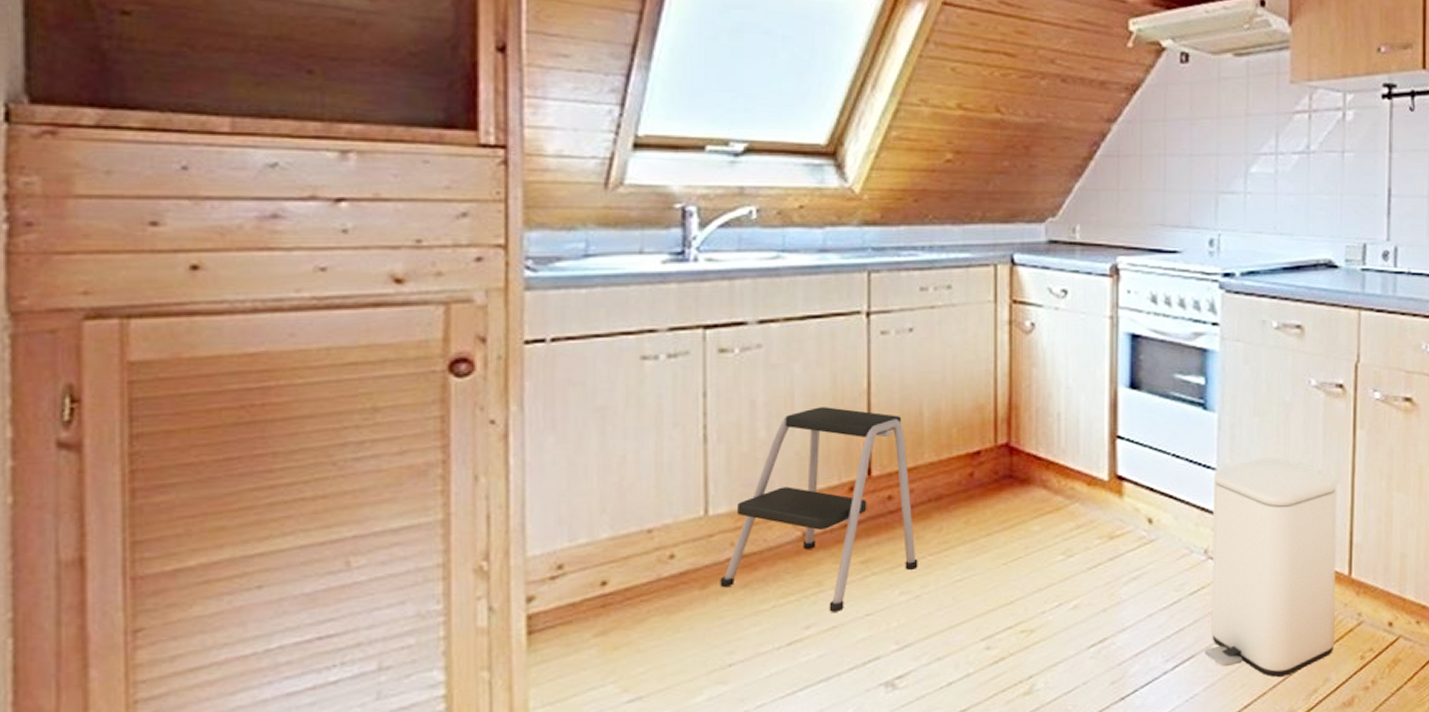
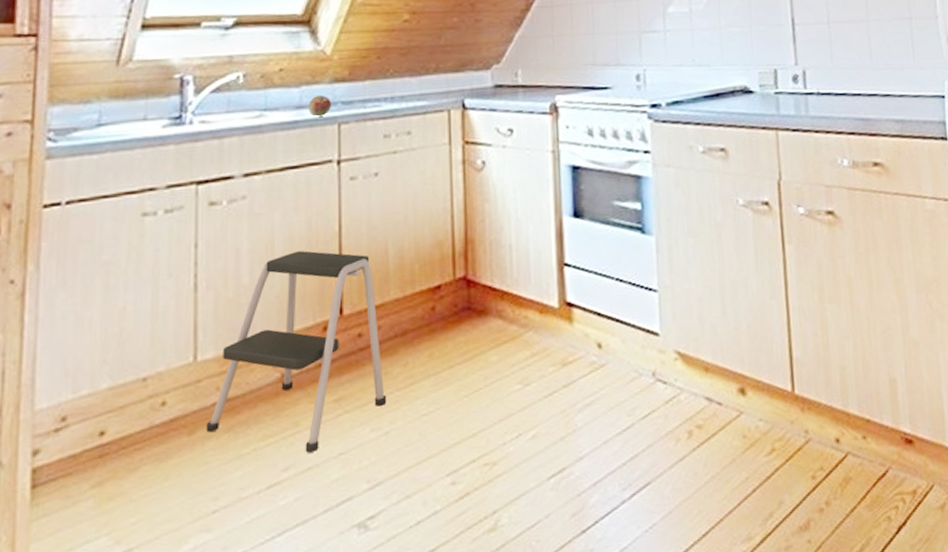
fruit: none [833,239,861,262] -> present [308,95,332,117]
pedal bin: present [1204,457,1337,677] -> none [655,276,785,502]

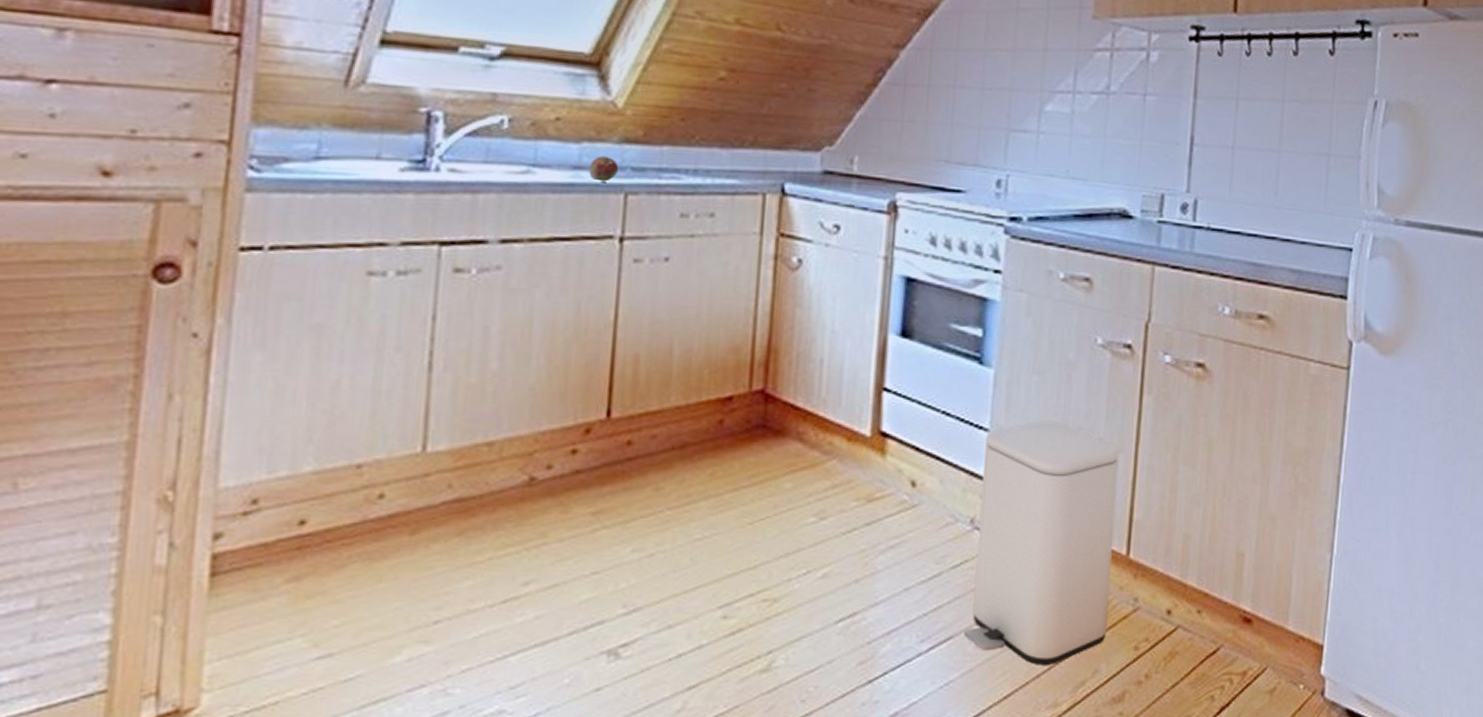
step stool: present [206,250,387,453] -> none [432,338,655,568]
pedal bin: none [655,276,785,502] -> present [963,421,1119,665]

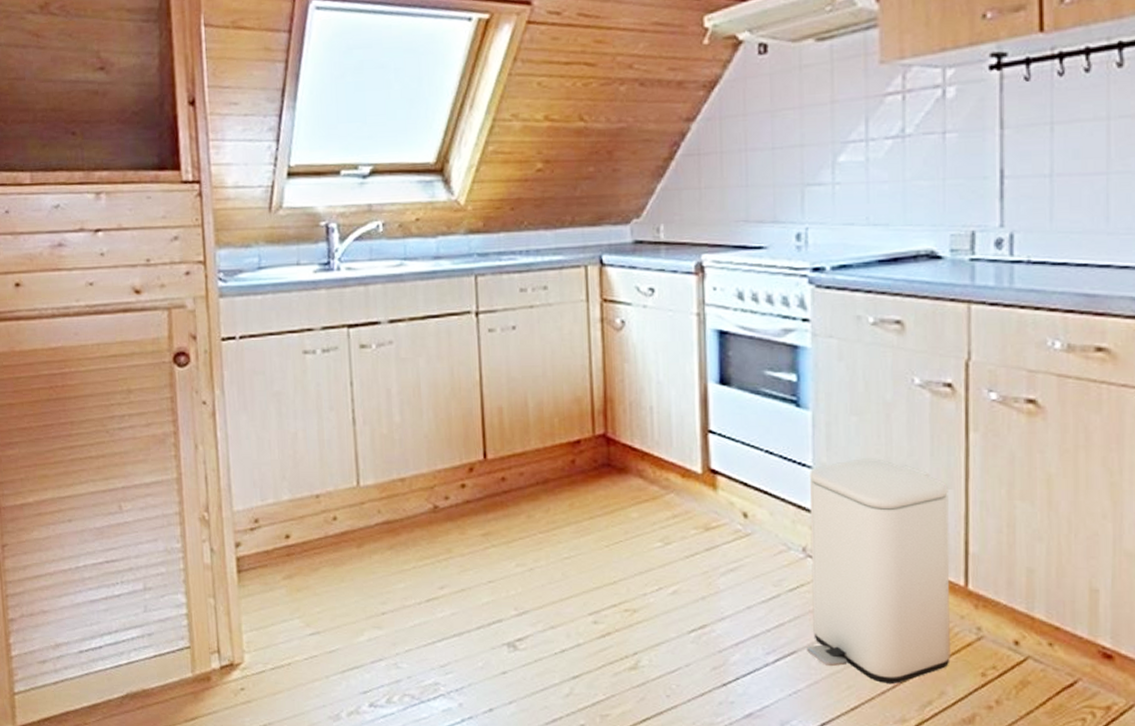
fruit: present [588,156,619,182] -> none [445,246,468,268]

